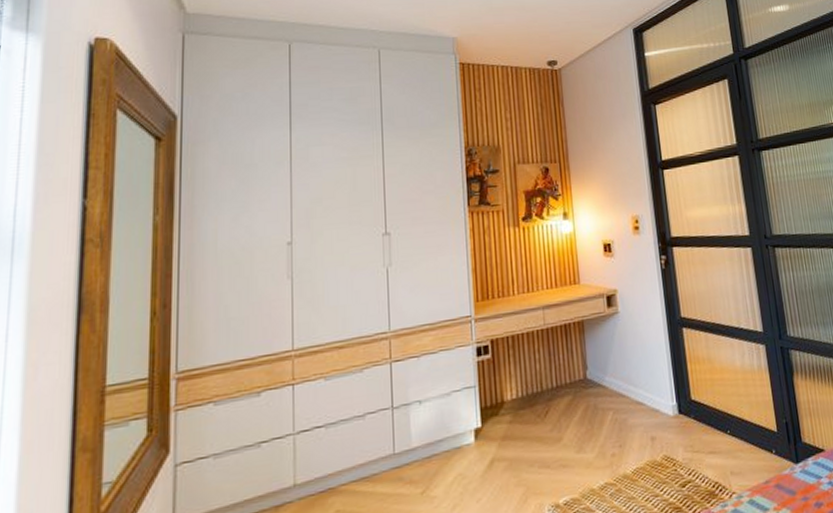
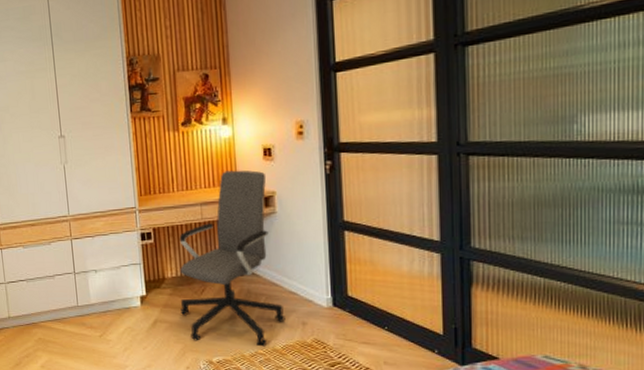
office chair: none [520,267,634,481] -> present [179,170,285,347]

